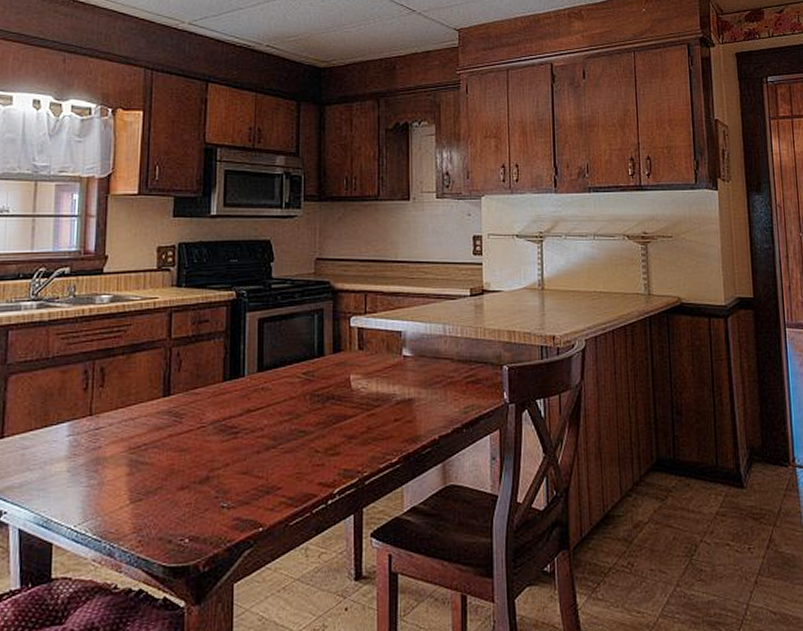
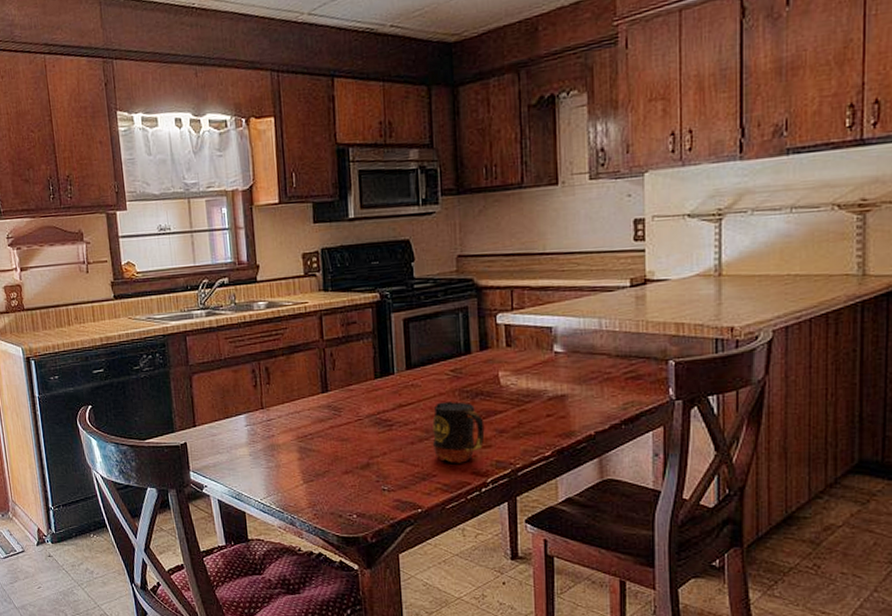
mug: none [279,405,334,473] -> present [432,400,485,463]

